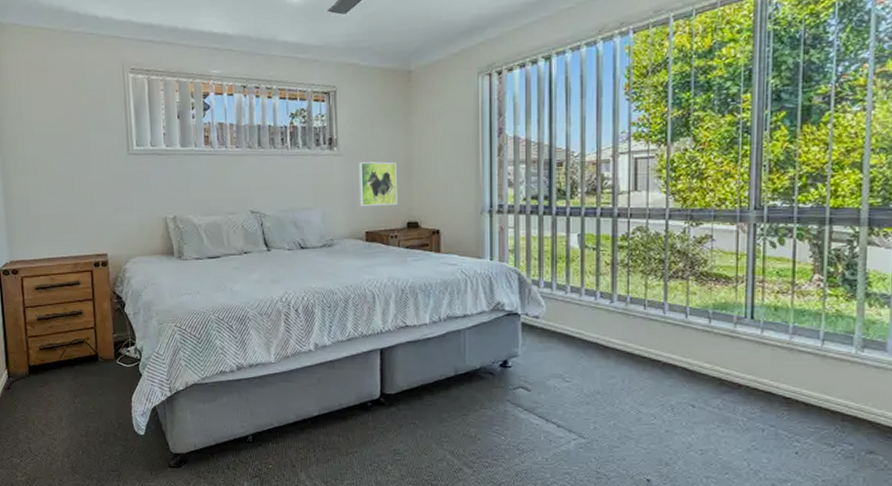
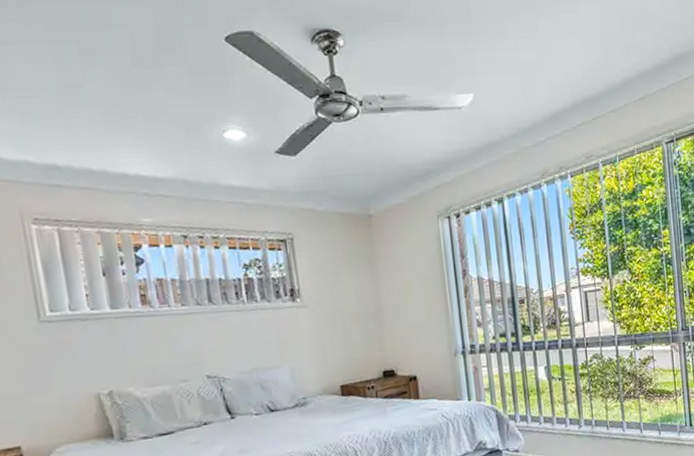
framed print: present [359,161,397,206] -> none [326,310,371,359]

